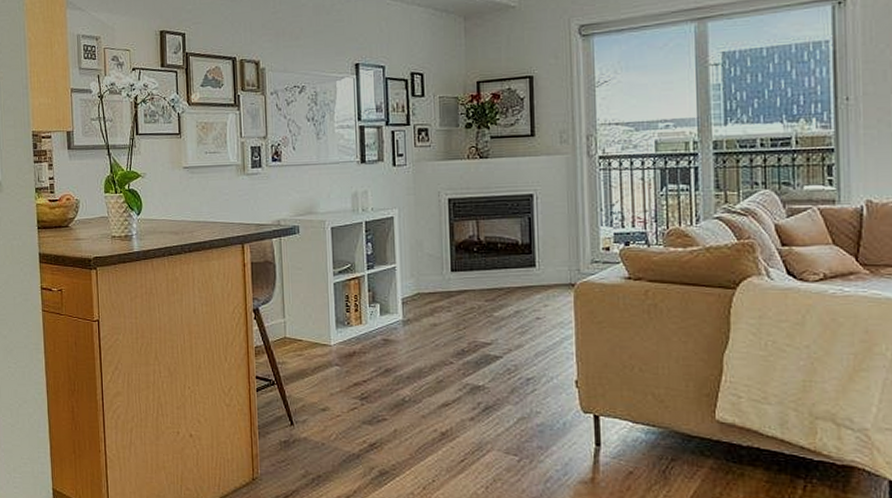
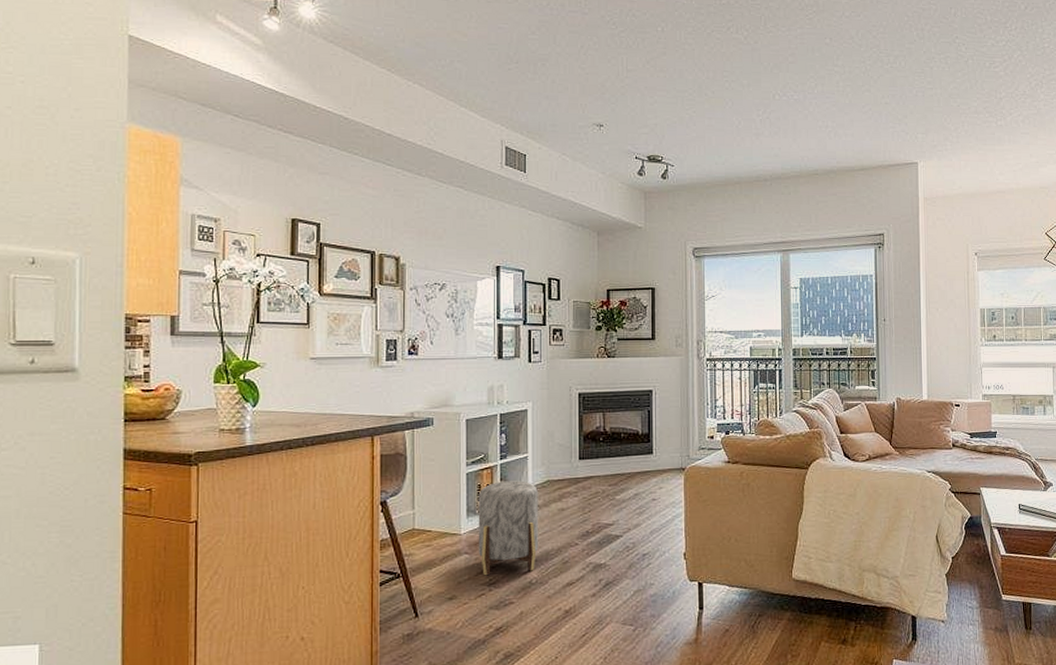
stool: none [346,292,410,390] -> present [478,480,538,576]

